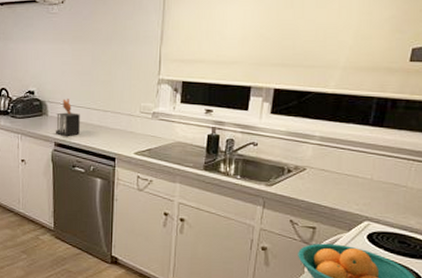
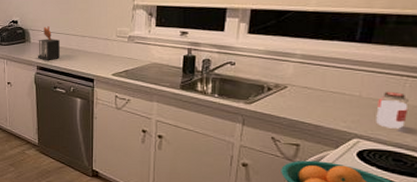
jar: none [385,175,413,211] -> present [376,92,409,129]

